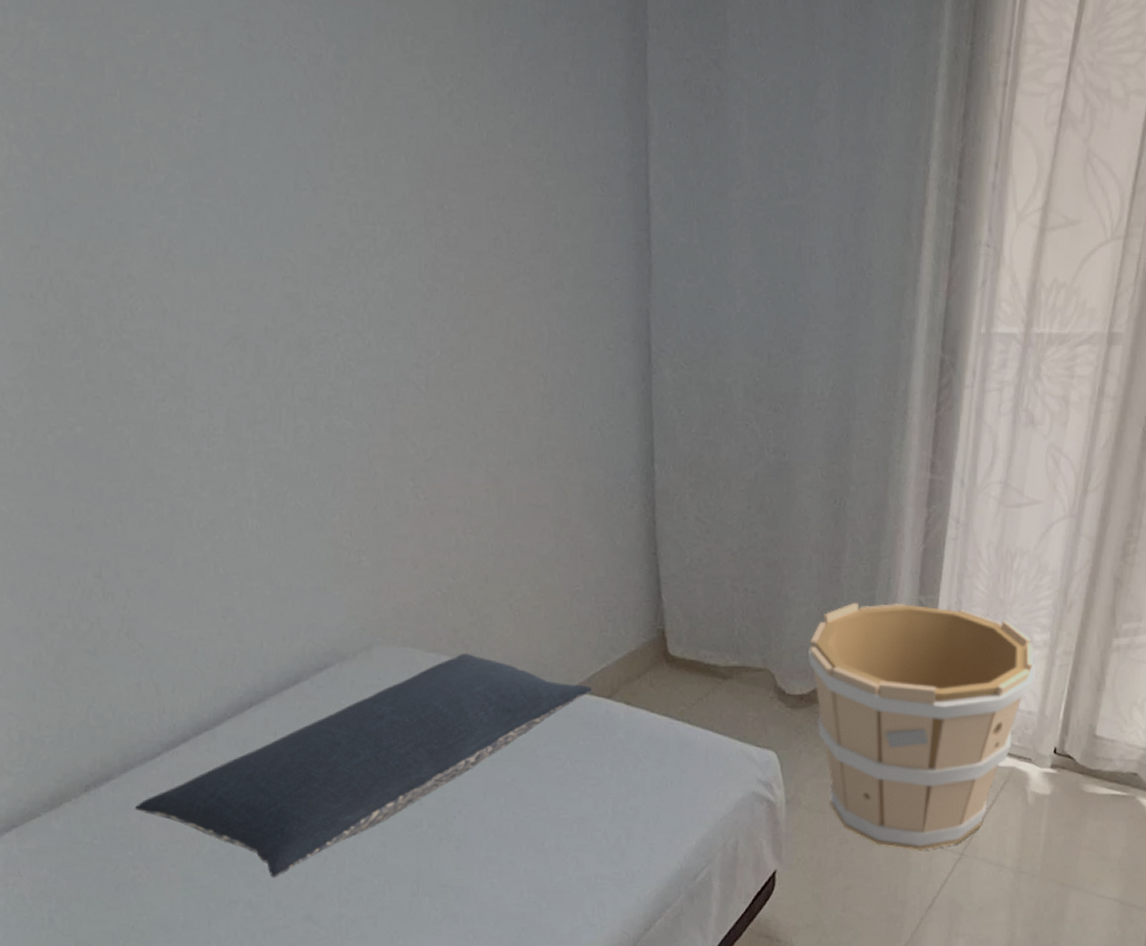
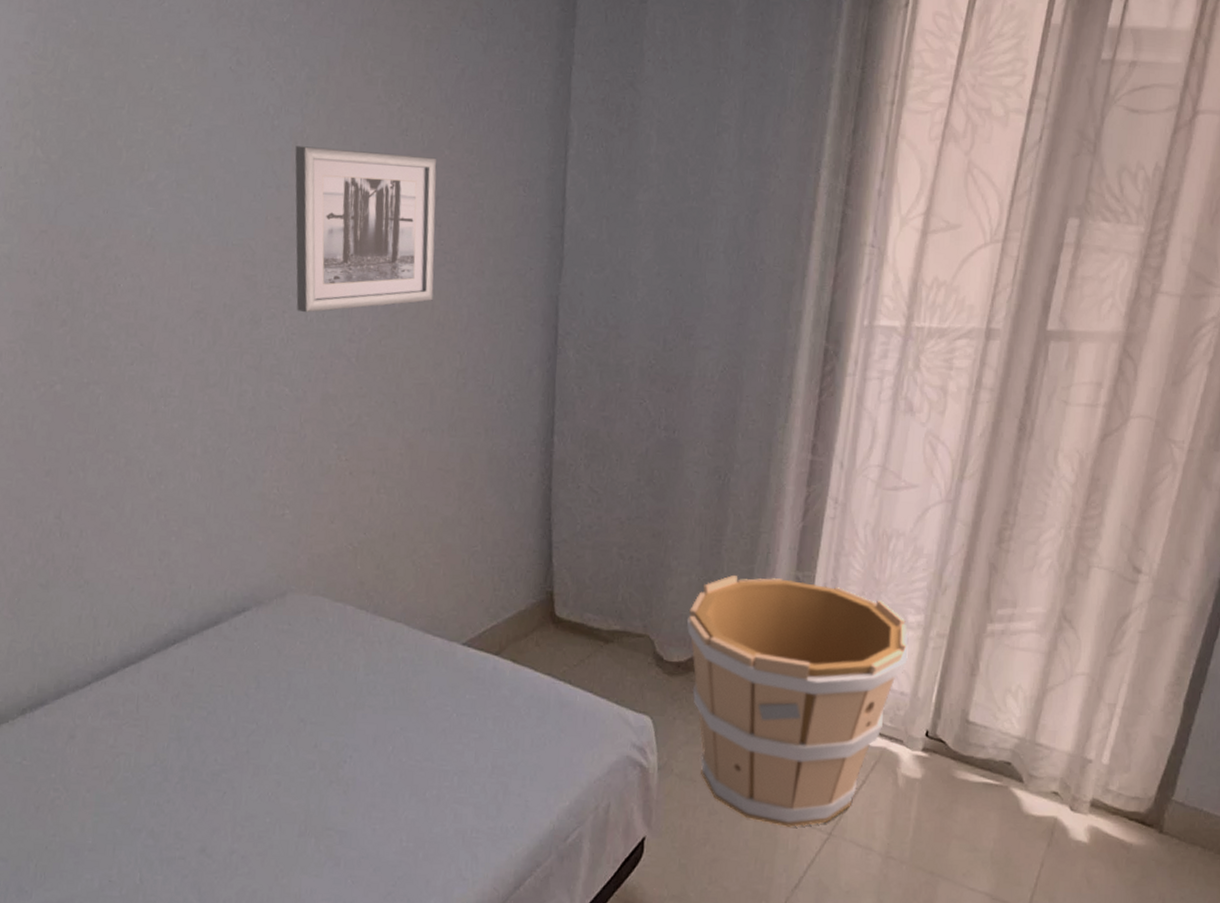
pillow: present [135,652,592,878] -> none [62,604,482,809]
wall art: none [330,139,508,335] -> present [295,146,437,313]

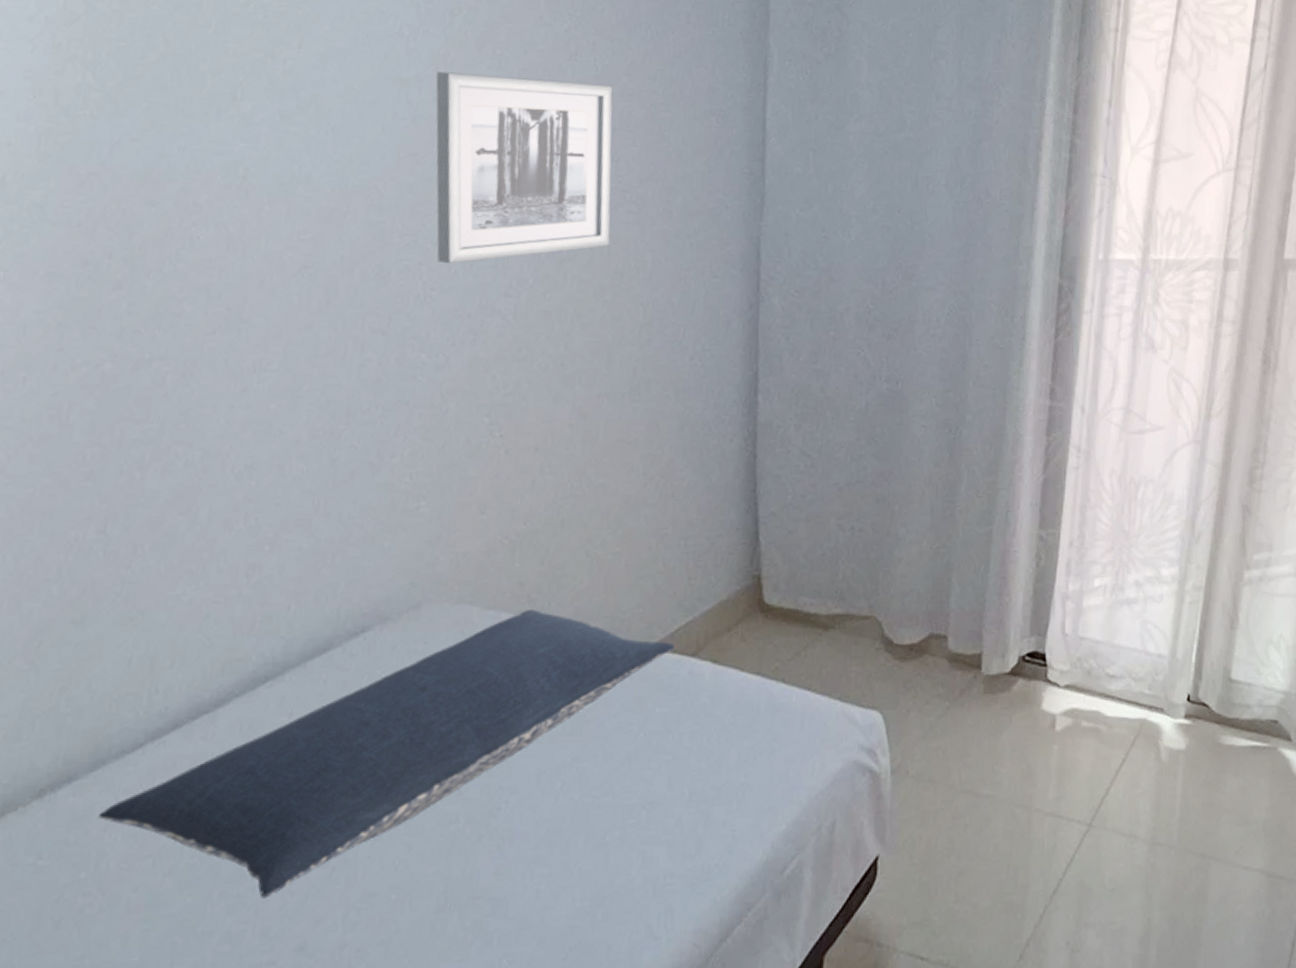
pillow: none [62,604,482,809] -> present [99,608,674,899]
wooden bucket: present [686,574,908,827] -> none [918,538,1164,823]

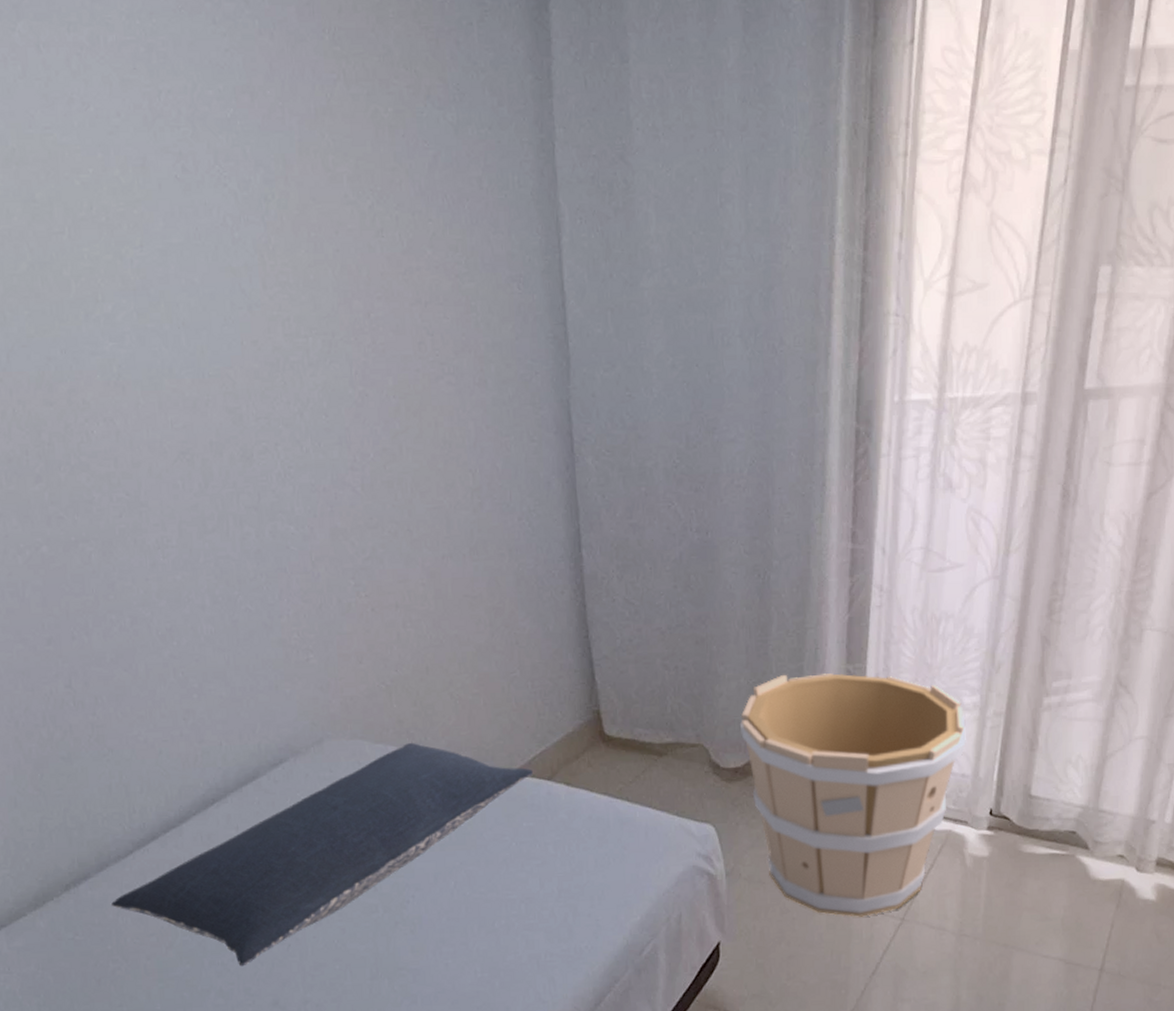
wall art: present [435,71,613,264] -> none [262,258,435,443]
wooden bucket: none [918,538,1164,823] -> present [739,673,966,917]

